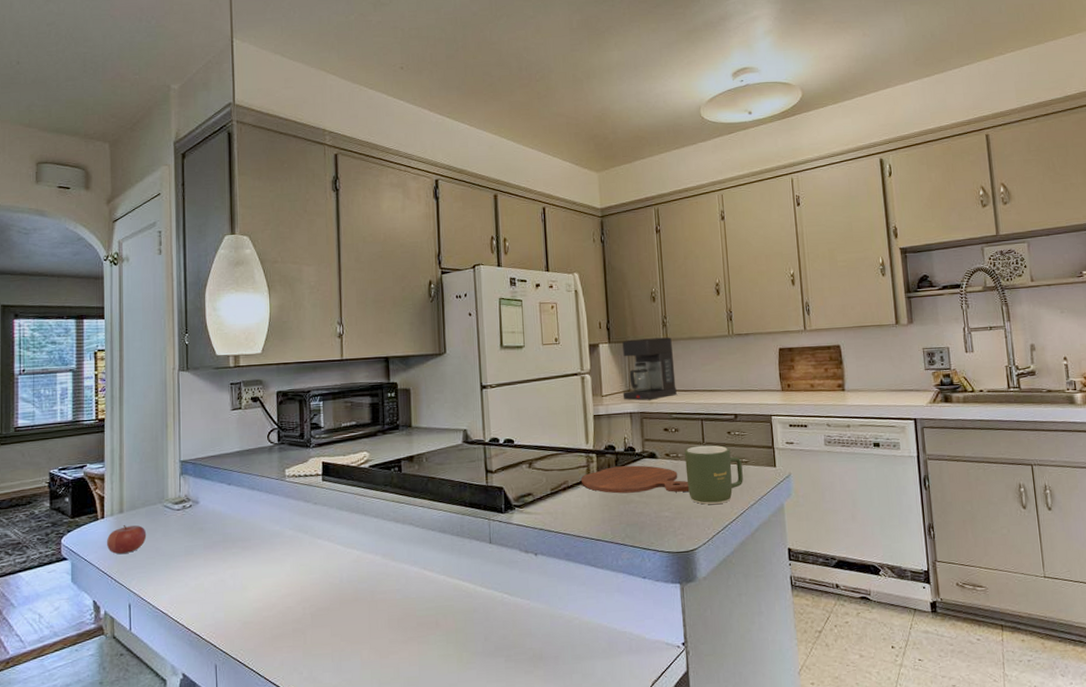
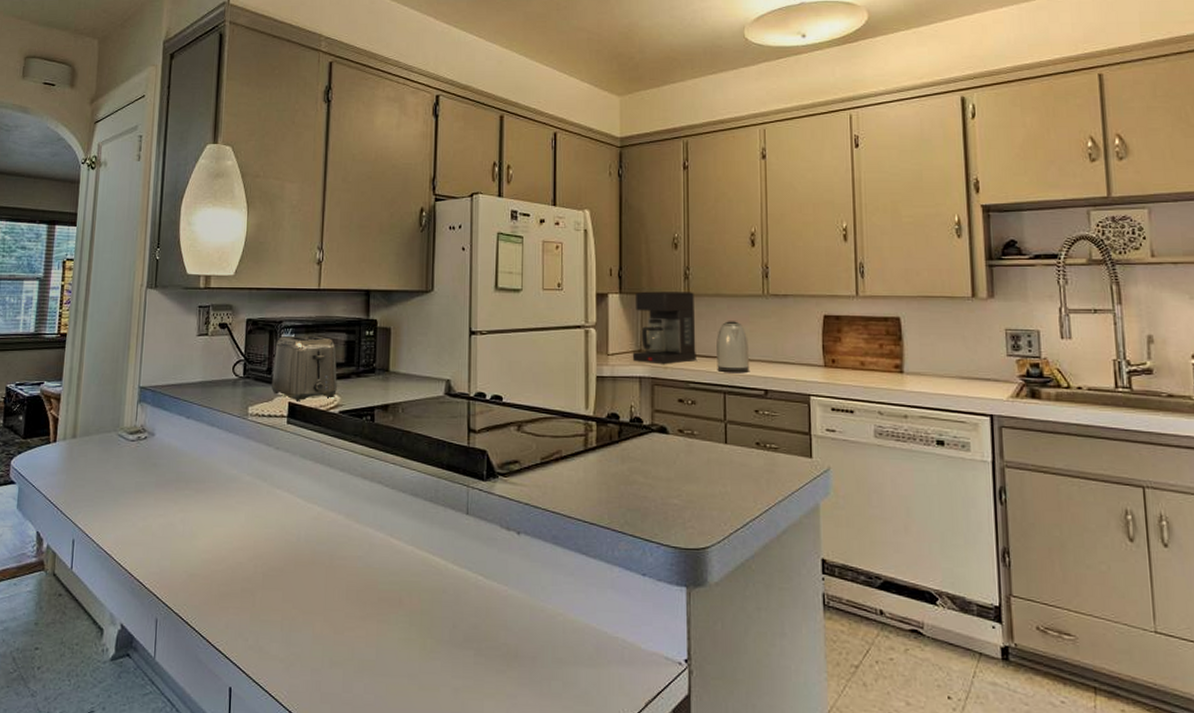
fruit: present [106,525,147,554] -> none [55,452,98,483]
toaster: none [304,401,366,461] -> present [271,335,337,402]
cutting board: present [580,465,690,494] -> none [576,439,705,477]
mug: present [684,445,743,505] -> none [701,423,771,497]
kettle: none [692,359,722,403] -> present [716,321,750,374]

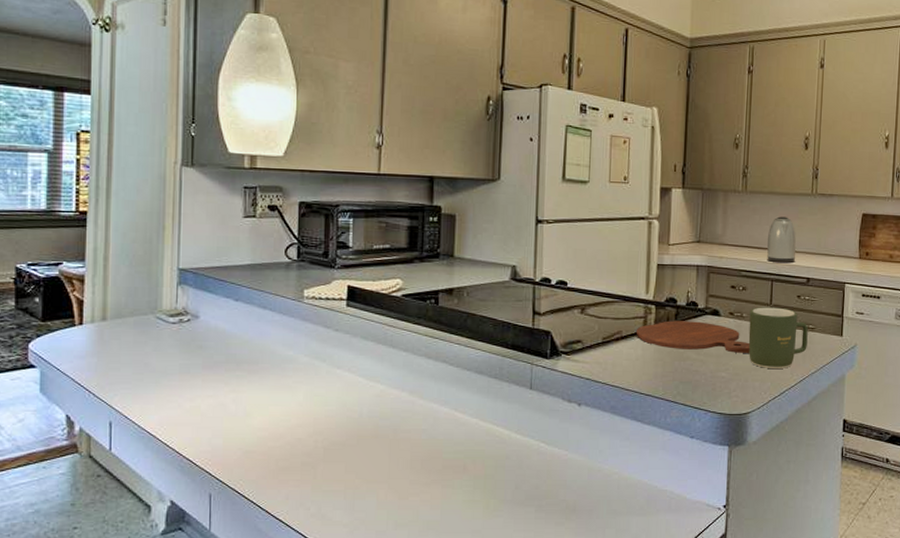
toaster: present [271,335,337,402] -> none [328,220,400,285]
cutting board: none [576,439,705,477] -> present [635,320,751,353]
coffee maker: present [632,291,696,365] -> none [691,187,751,255]
mug: none [701,423,771,497] -> present [748,307,808,370]

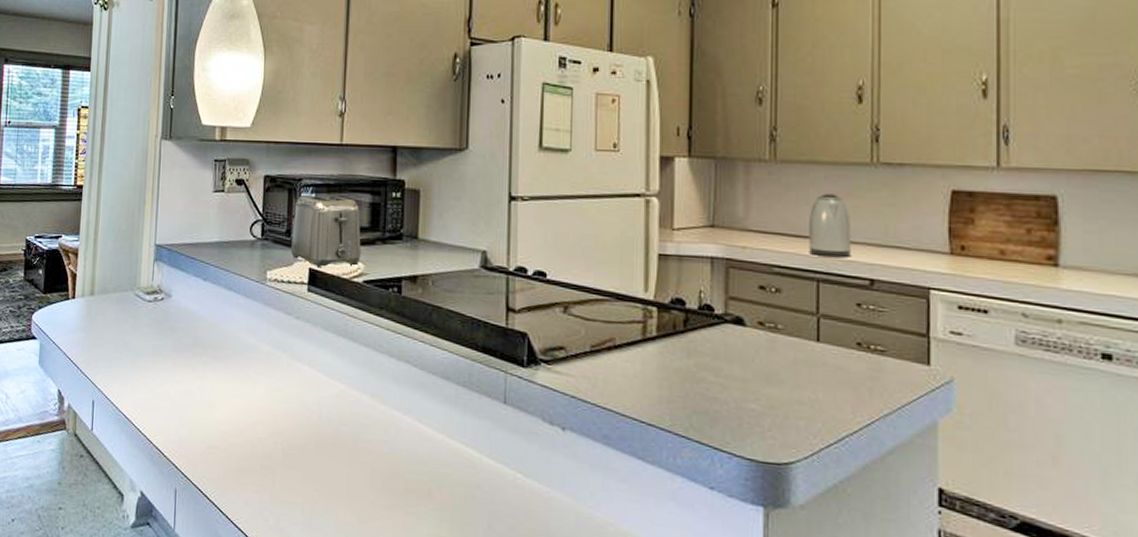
toaster: none [328,220,400,285] -> present [290,195,361,268]
cutting board: present [635,320,751,353] -> none [632,328,790,380]
mug: present [748,307,808,370] -> none [787,316,875,406]

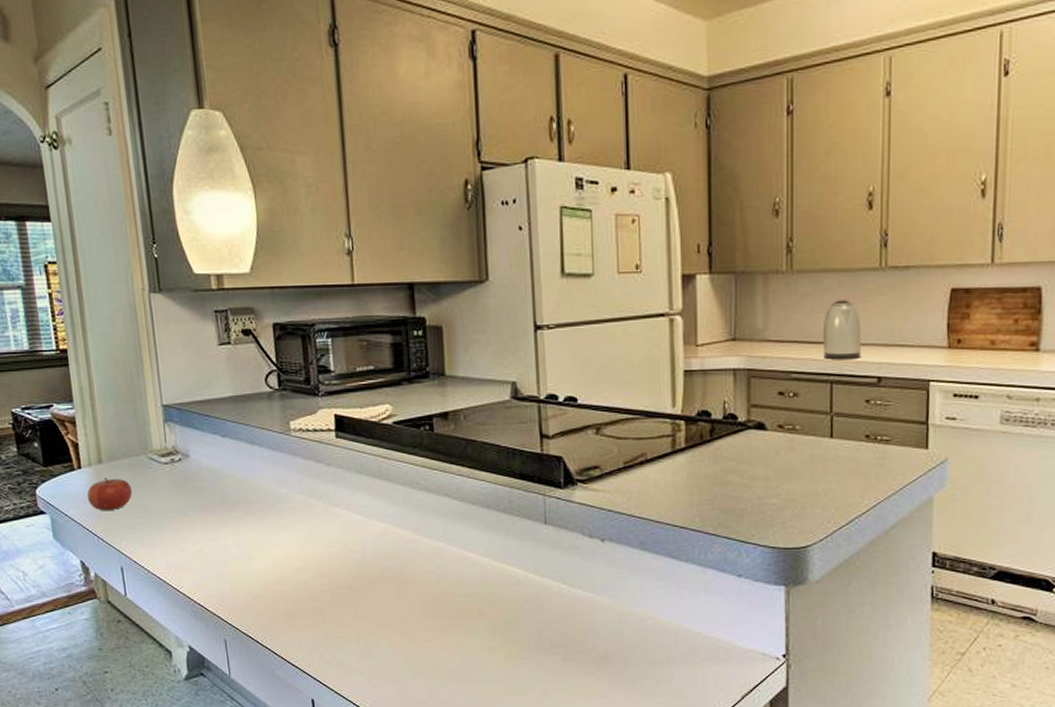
fruit: none [75,310,116,342] -> present [86,478,133,510]
toaster: present [290,195,361,268] -> none [310,339,388,414]

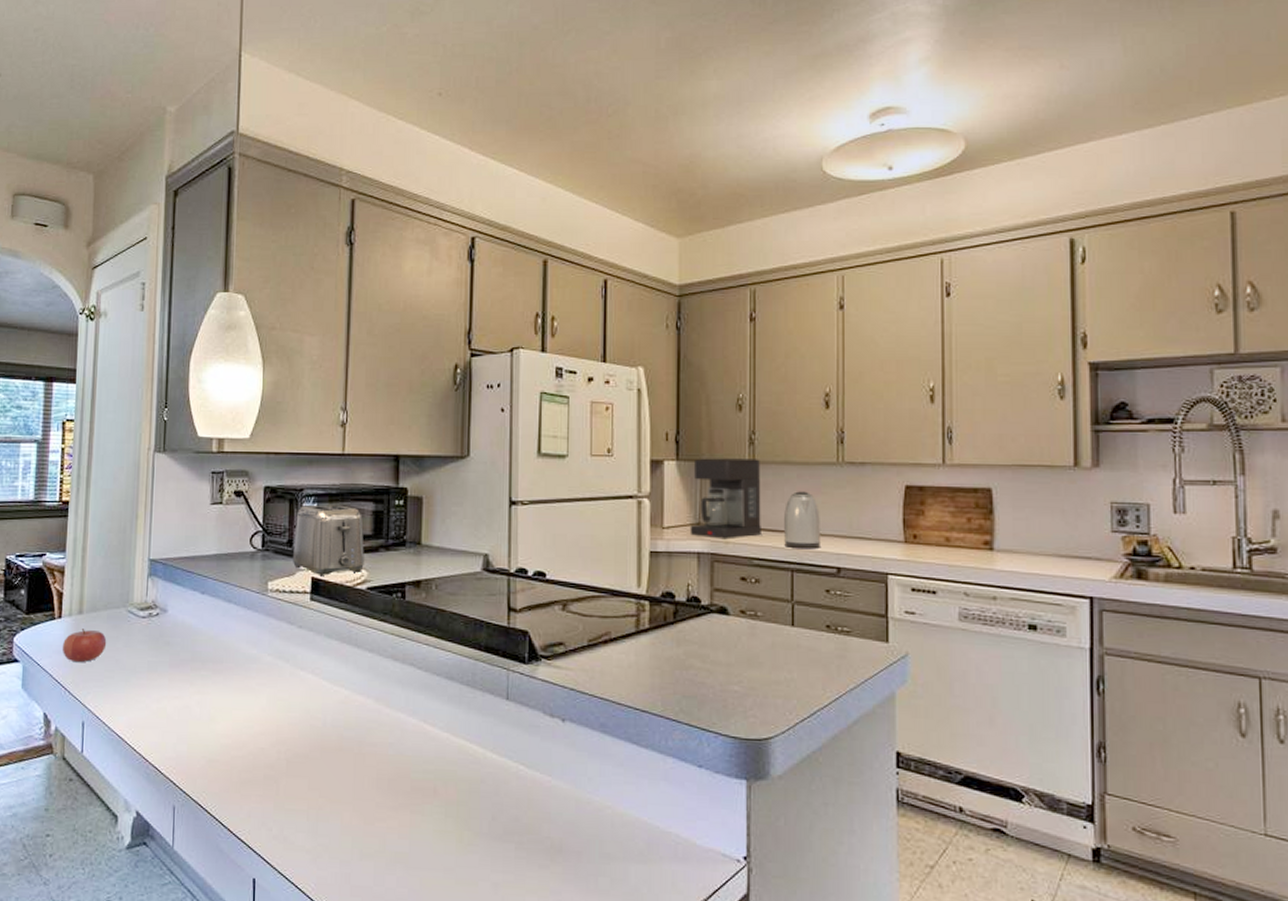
toaster: none [310,339,388,414] -> present [292,504,364,577]
coffee maker: none [725,268,800,355] -> present [690,458,761,540]

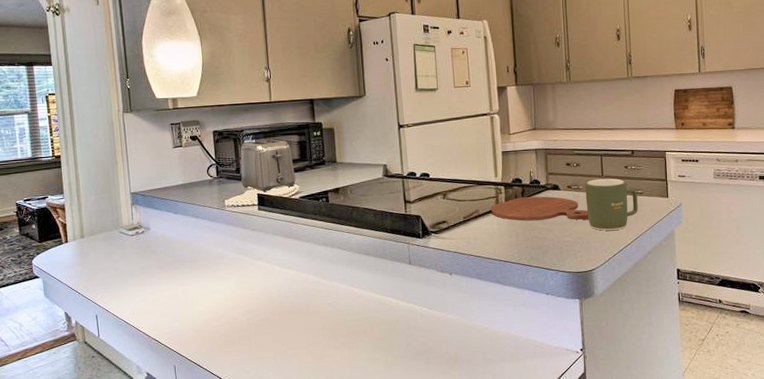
fruit: present [62,629,107,662] -> none [71,248,107,273]
cutting board: none [627,620,769,662] -> present [490,196,589,222]
coffee maker: present [690,458,761,540] -> none [528,80,578,139]
mug: none [766,604,842,684] -> present [585,178,638,231]
kettle: present [784,491,822,550] -> none [593,100,620,140]

